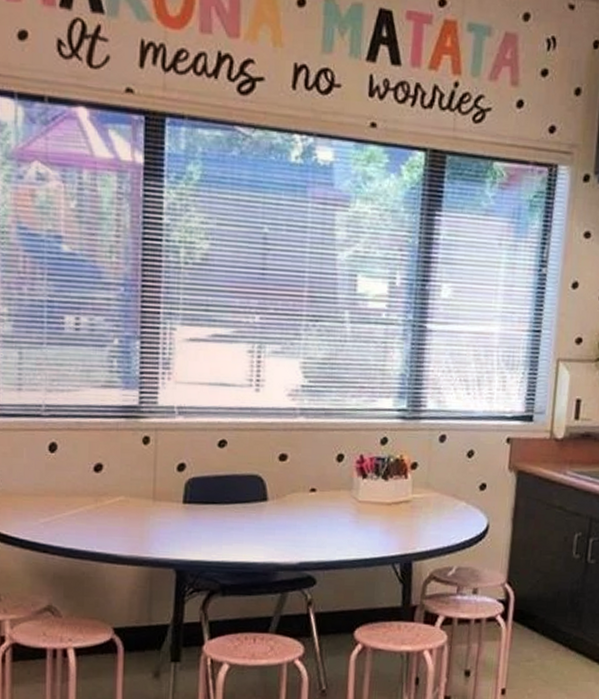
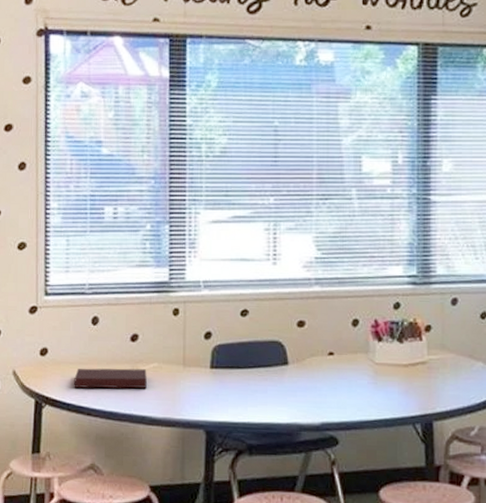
notebook: none [28,500,112,524] -> present [74,368,147,389]

